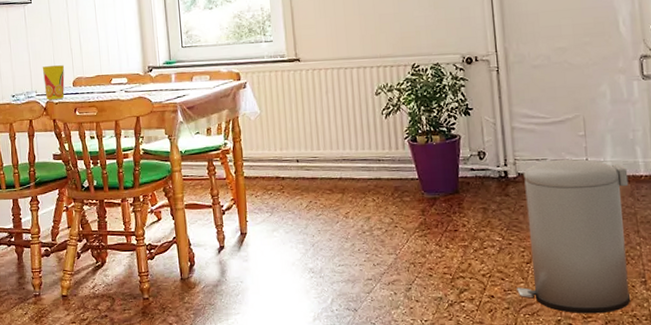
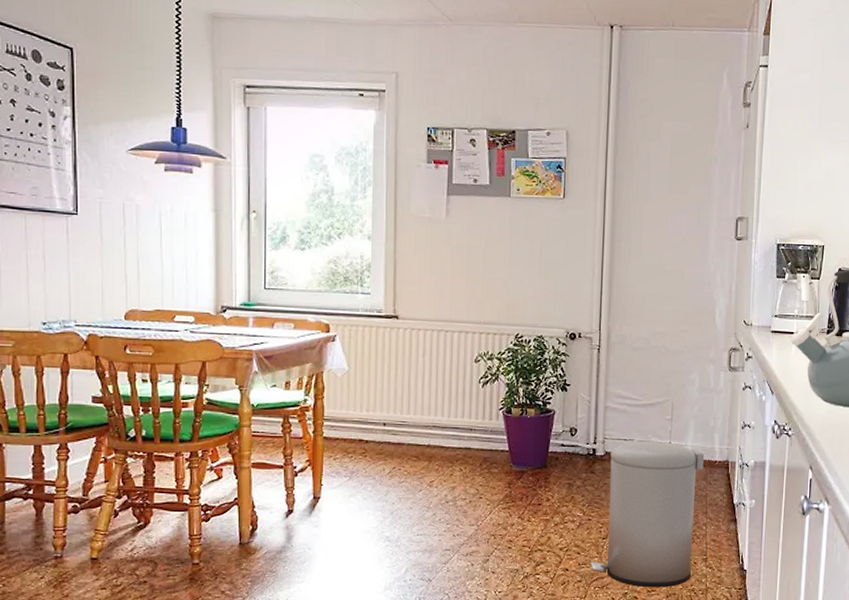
cup: present [42,65,65,100] -> none [85,292,114,333]

